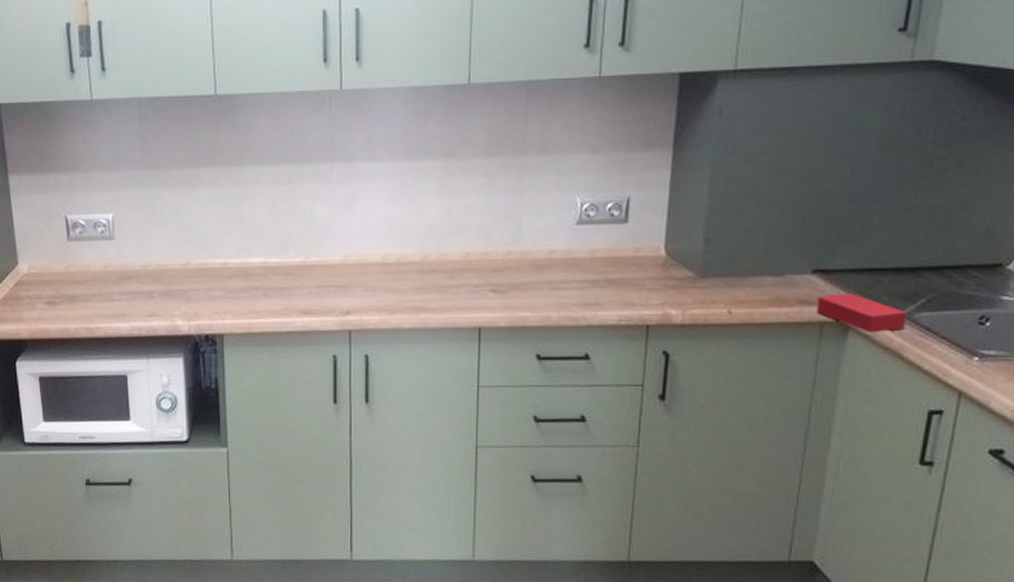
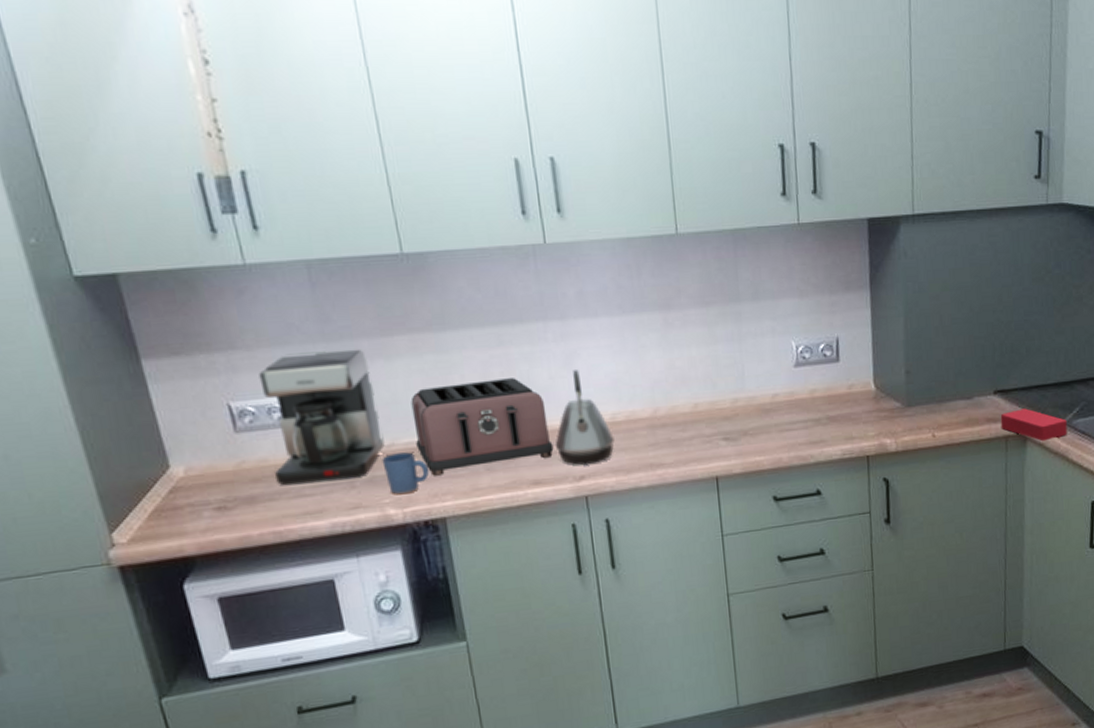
coffee maker: none [91,177,181,289] -> present [258,348,385,485]
mug: none [177,272,214,309] -> present [382,452,429,495]
toaster: none [207,213,325,296] -> present [411,378,554,476]
kettle: none [327,210,383,300] -> present [555,370,615,465]

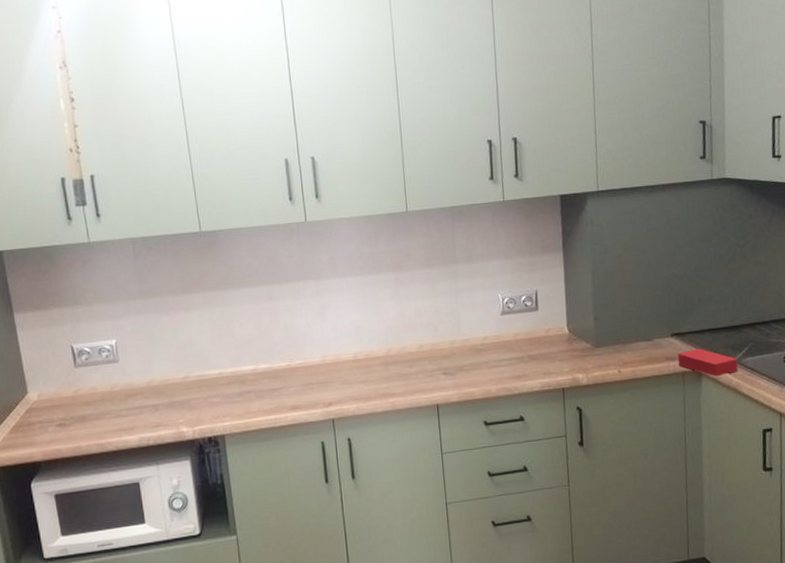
coffee maker: present [258,348,385,485] -> none [94,303,182,407]
mug: present [382,452,429,495] -> none [179,383,213,417]
toaster: present [411,378,554,476] -> none [202,325,309,402]
kettle: present [555,370,615,465] -> none [309,318,356,394]

